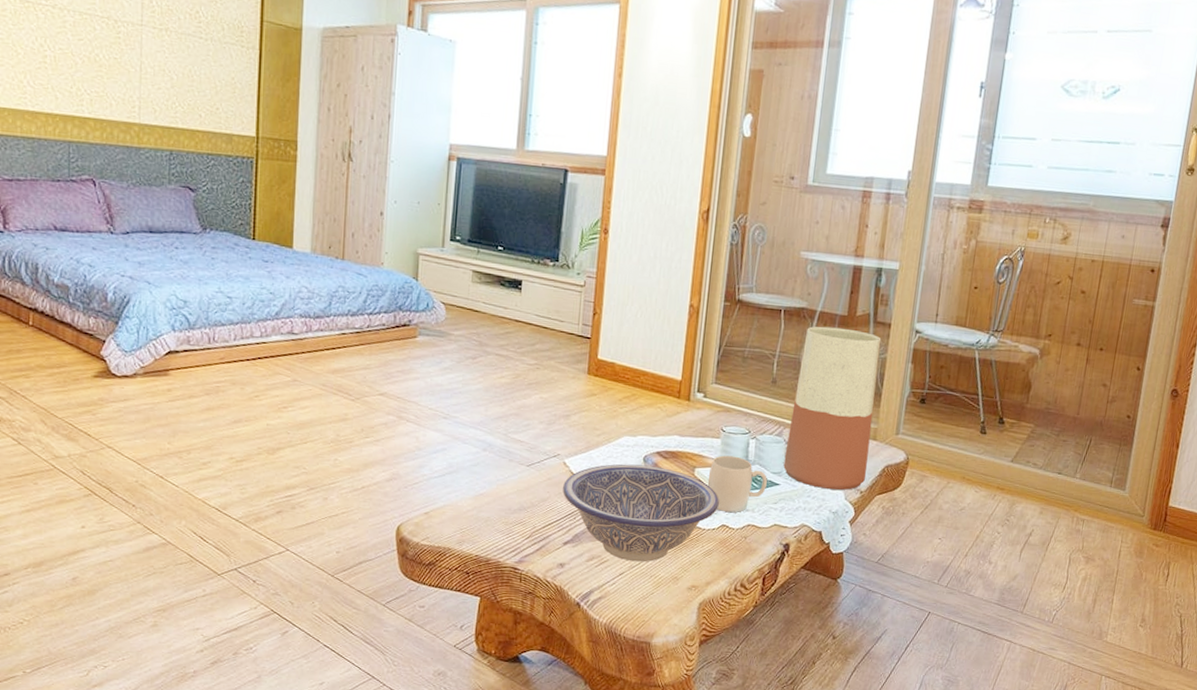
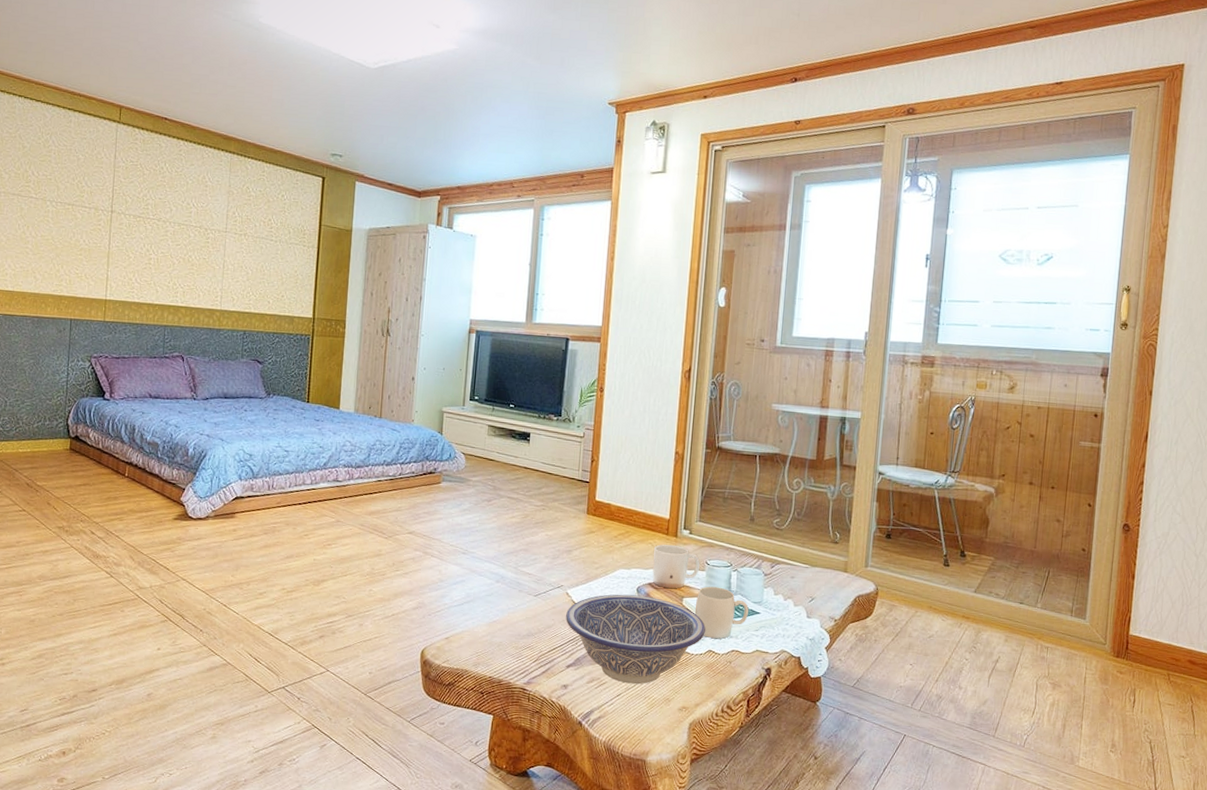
mug: none [661,408,715,458] -> present [652,544,700,589]
vase: present [783,326,882,490] -> none [763,469,848,619]

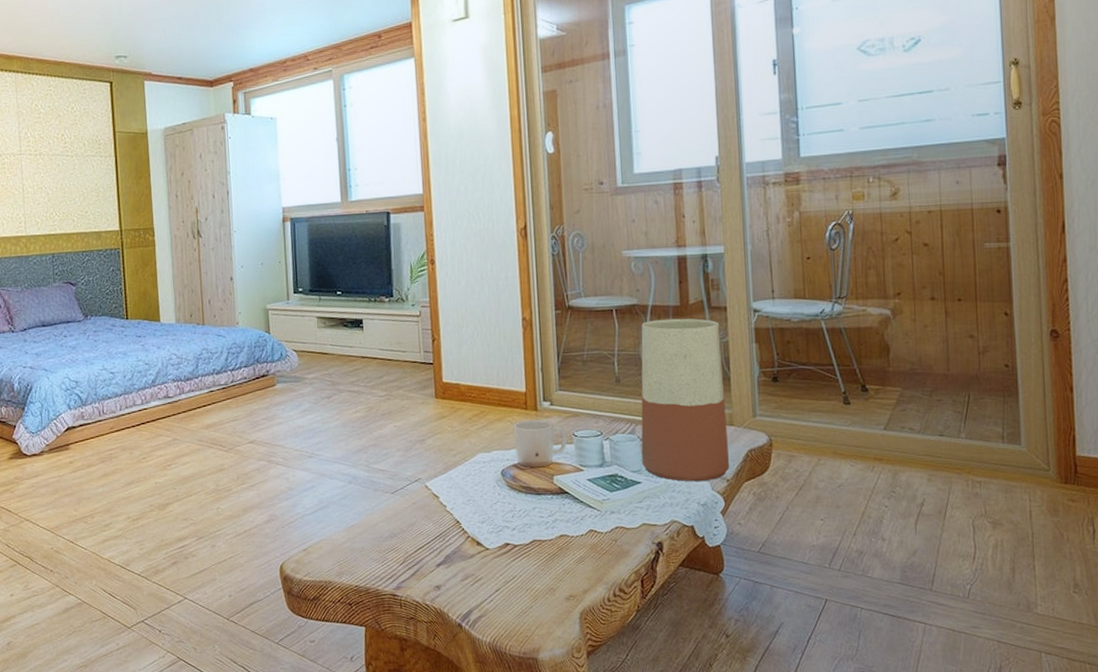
decorative bowl: present [566,594,706,684] -> none [428,479,584,577]
mug: present [694,586,749,639] -> none [567,459,628,517]
vase: none [763,469,848,619] -> present [641,318,729,482]

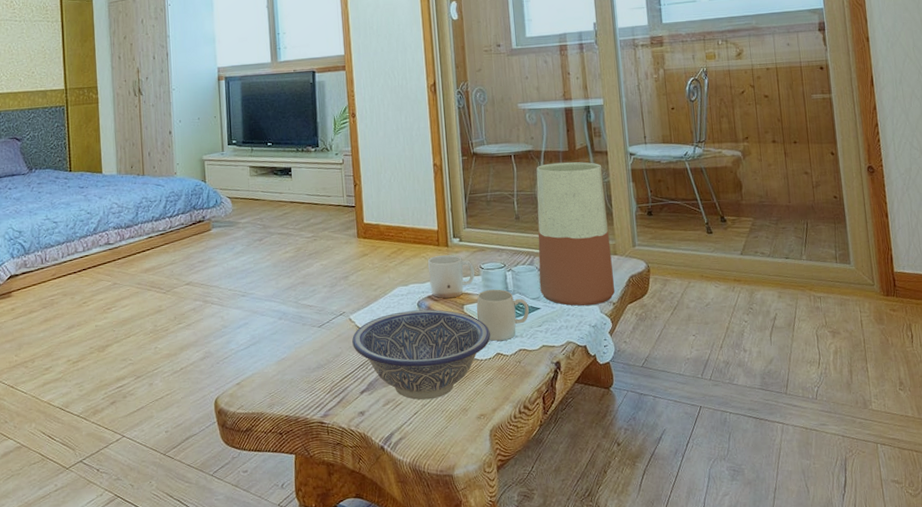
decorative bowl: none [428,479,584,577] -> present [352,309,491,400]
mug: none [567,459,628,517] -> present [476,289,529,341]

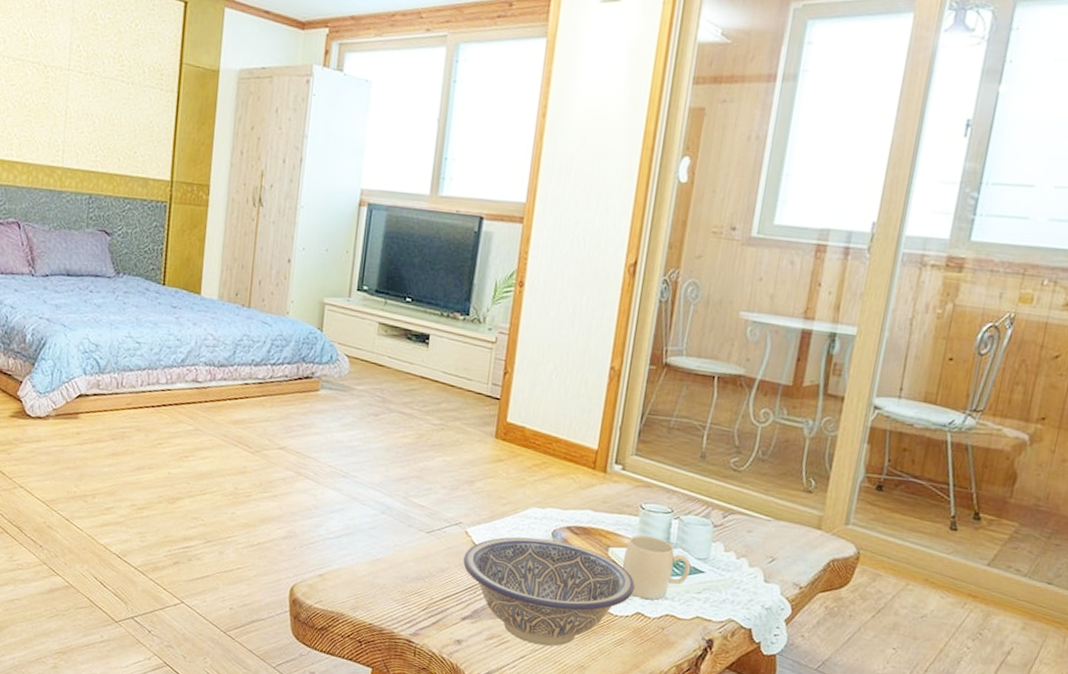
mug: present [427,254,475,299] -> none [572,480,633,536]
vase: present [536,161,615,306] -> none [710,396,832,584]

